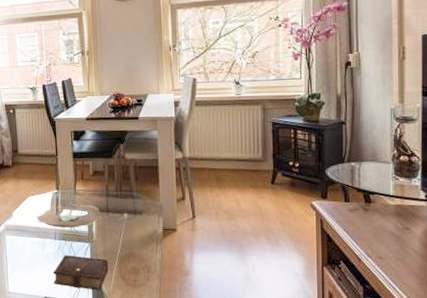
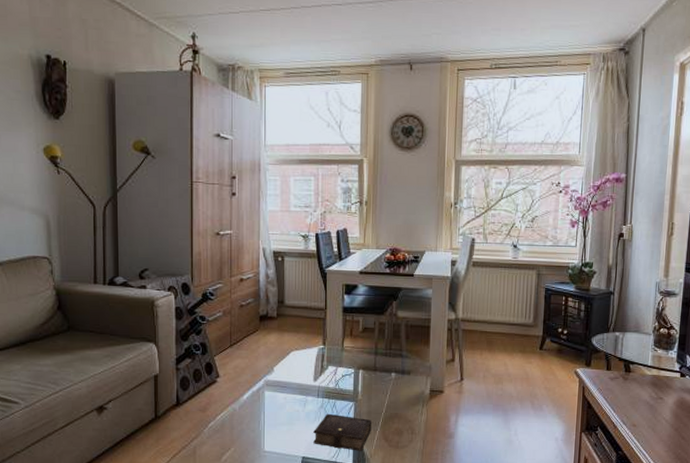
decorative bowl: present [37,204,101,228] -> none [300,361,368,386]

